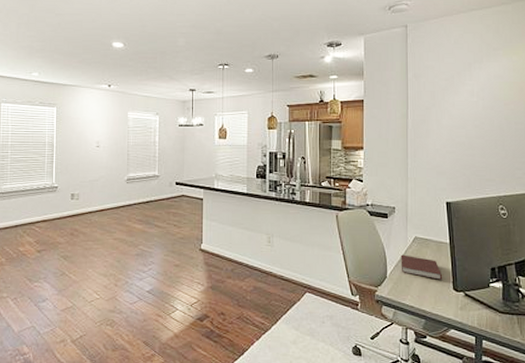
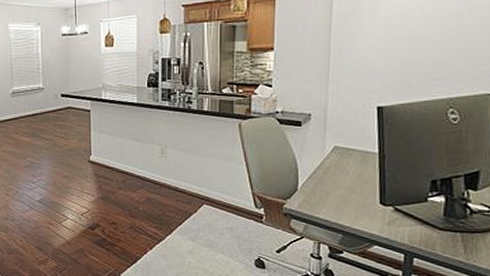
notebook: present [400,254,443,280] -> none [315,165,368,193]

